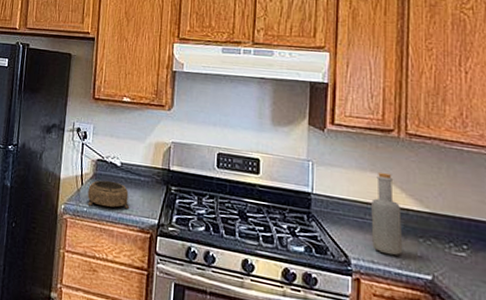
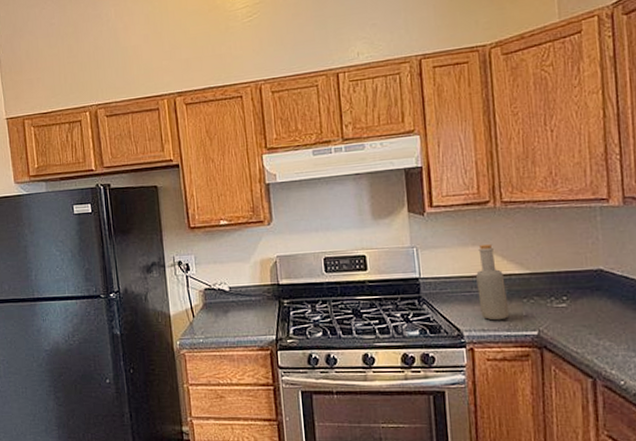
decorative bowl: present [87,180,129,209] -> none [200,307,245,336]

